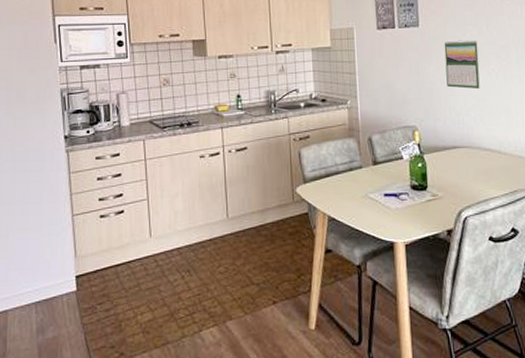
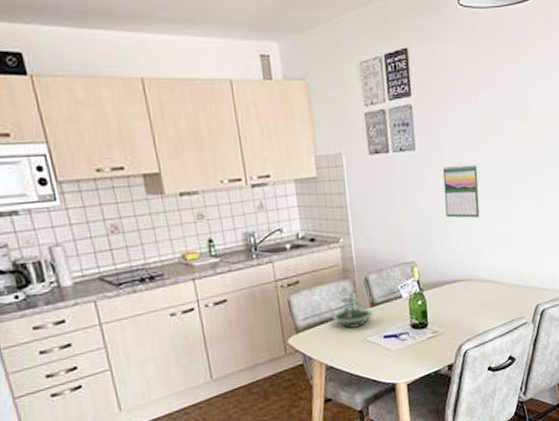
terrarium: none [337,142,375,185] -> present [332,284,373,329]

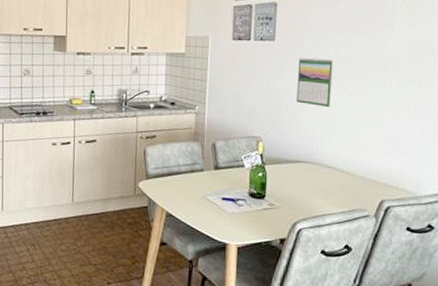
terrarium: present [332,284,373,329] -> none [179,146,215,186]

